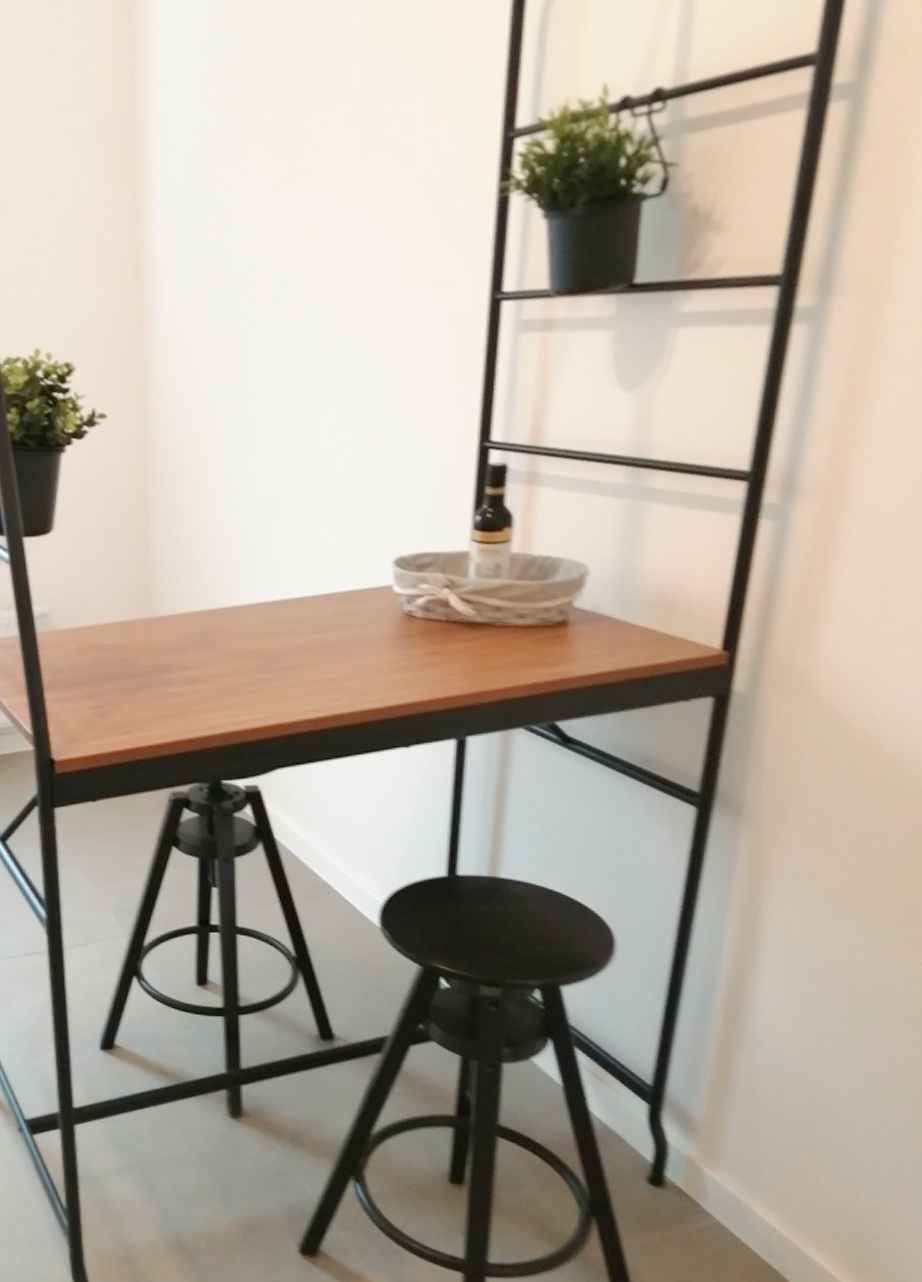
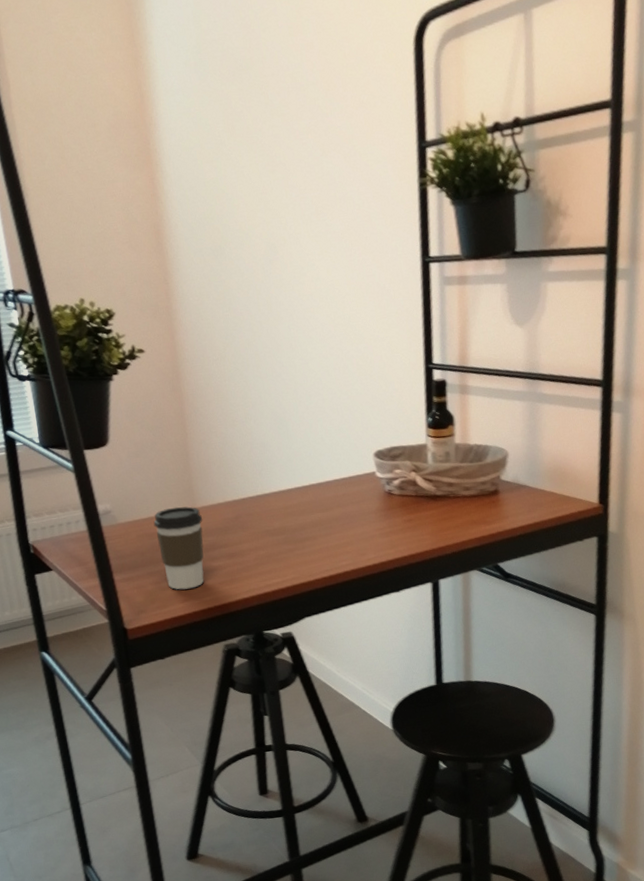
coffee cup: none [98,614,160,719] -> present [153,506,204,590]

